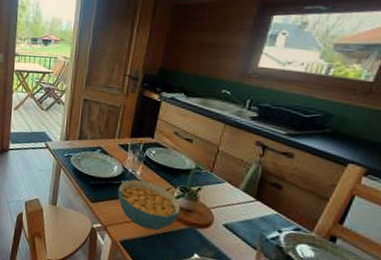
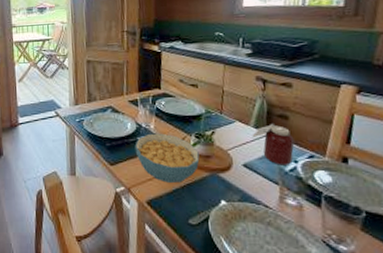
jar: none [239,190,283,234] -> present [252,123,295,165]

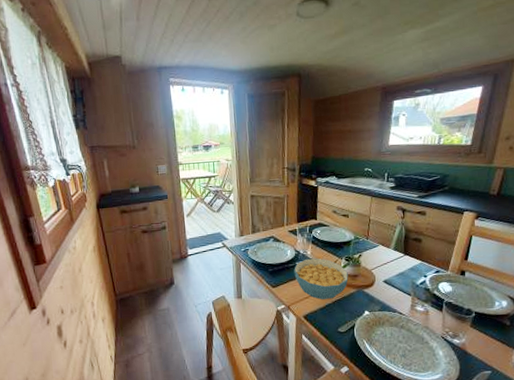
jar: present [252,123,295,165] -> none [392,245,425,280]

